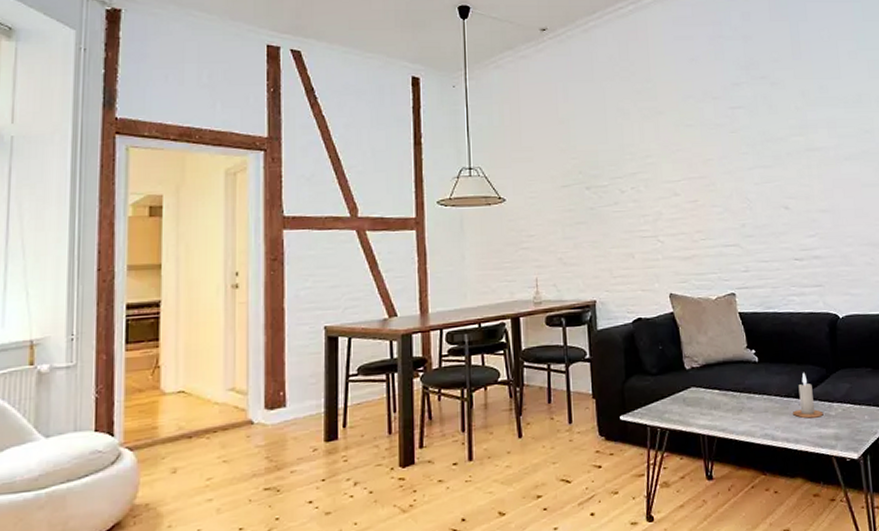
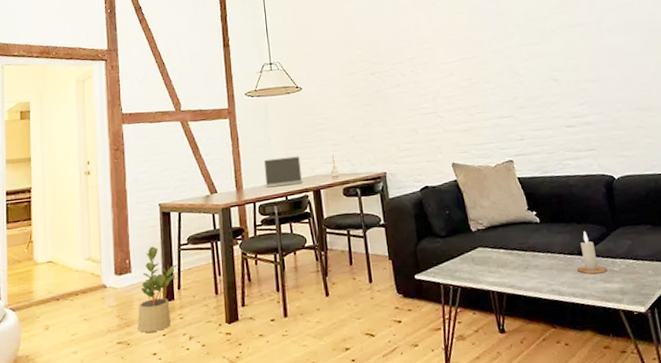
potted plant: none [290,376,344,478] -> present [137,246,178,333]
laptop: none [454,277,499,313] -> present [263,156,302,188]

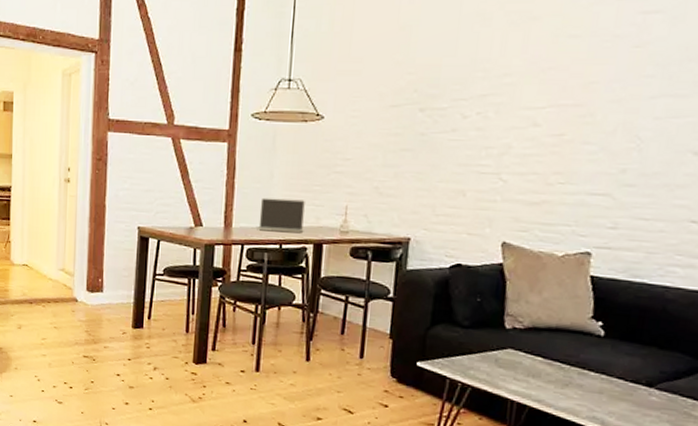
potted plant: present [137,246,178,333] -> none [104,270,150,355]
candle: present [577,232,608,274] -> none [637,360,682,414]

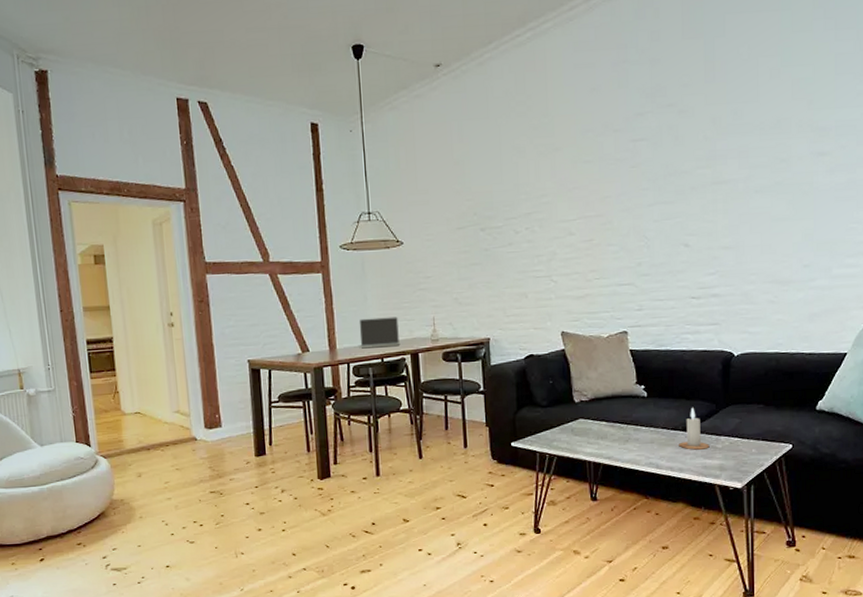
candle: none [637,360,682,414] -> present [679,408,710,450]

